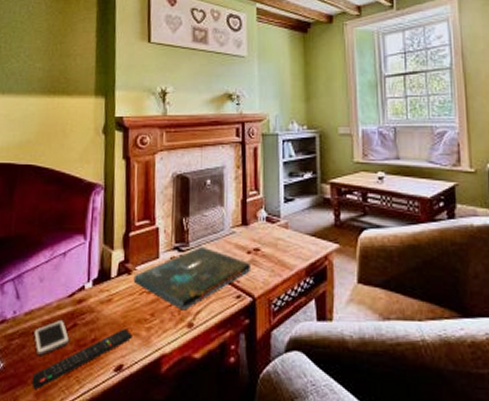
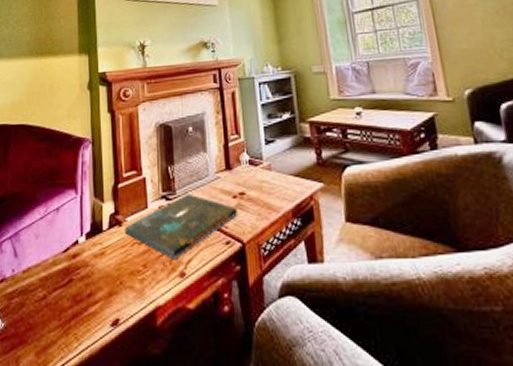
remote control: present [32,329,132,389] -> none [32,282,127,348]
cell phone: present [34,319,69,356] -> none [32,275,66,314]

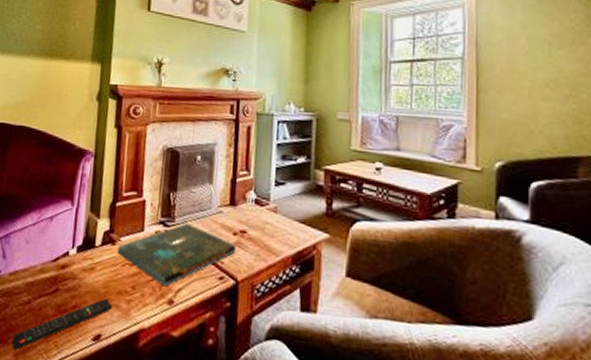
remote control: none [32,282,127,348] -> present [12,298,113,349]

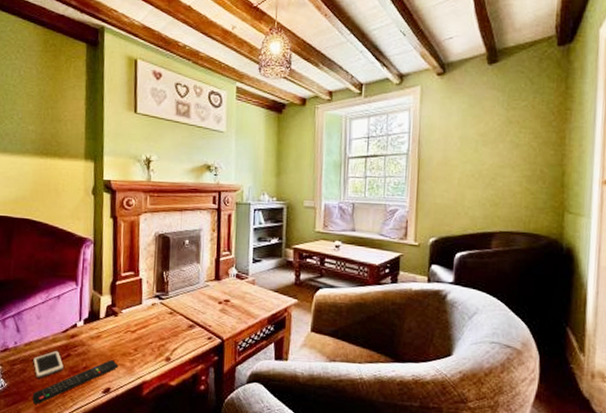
cell phone: none [17,282,51,317] -> present [33,350,64,379]
board game: present [117,223,237,287] -> none [119,296,222,348]

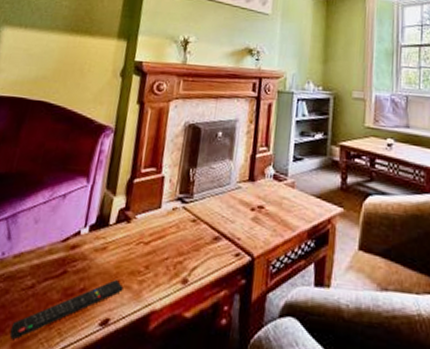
cell phone: present [33,350,64,379] -> none [19,264,57,303]

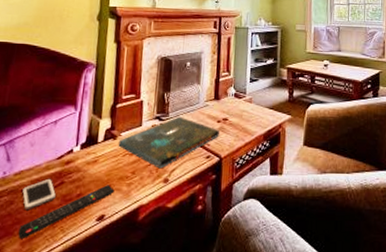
cell phone: none [19,264,57,303] -> present [22,178,56,211]
board game: none [132,199,254,265] -> present [118,116,220,169]

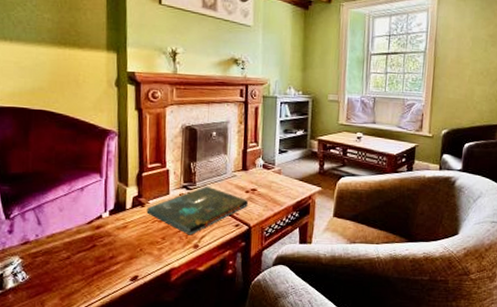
remote control: present [18,185,115,238] -> none [57,249,146,294]
cell phone: present [22,178,56,211] -> none [56,241,89,270]

